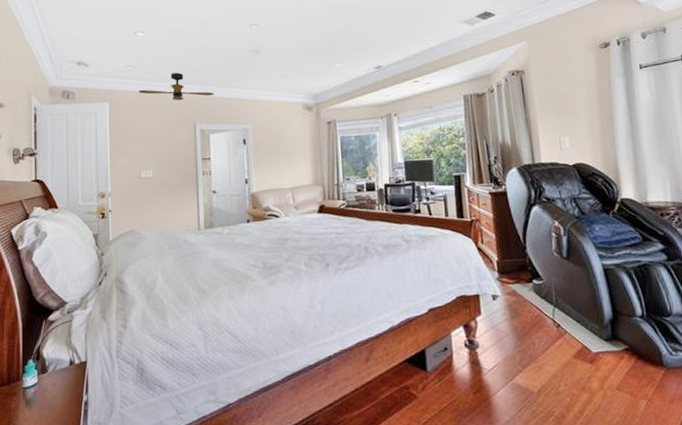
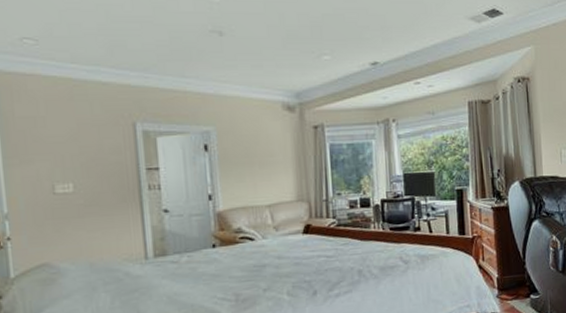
ceiling fan: present [138,72,214,101] -> none [44,52,161,91]

